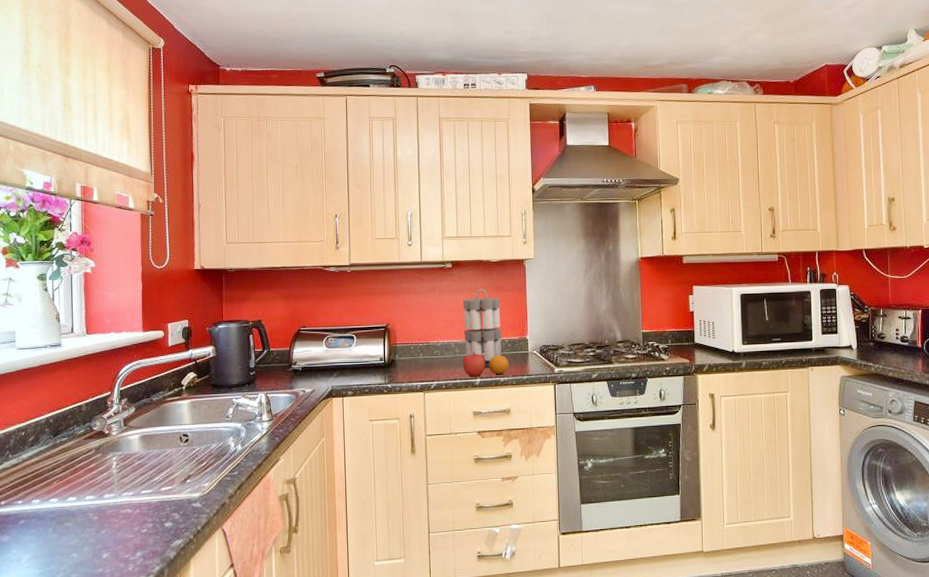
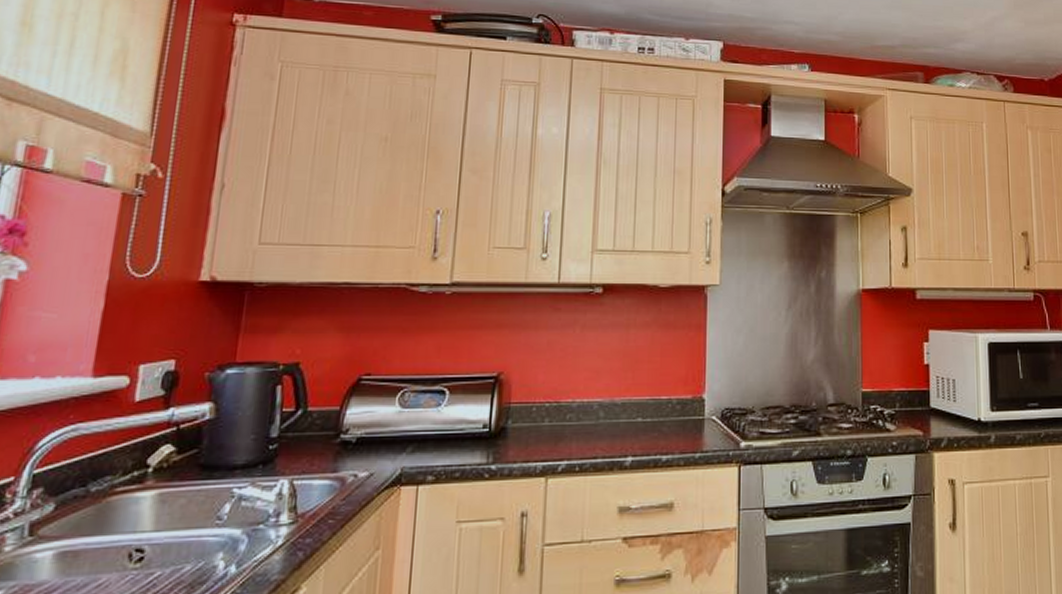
spice rack: present [462,289,502,368] -> none [613,325,670,440]
fruit: present [463,352,486,378] -> none [608,417,642,456]
fruit: present [489,355,508,374] -> none [646,422,675,450]

